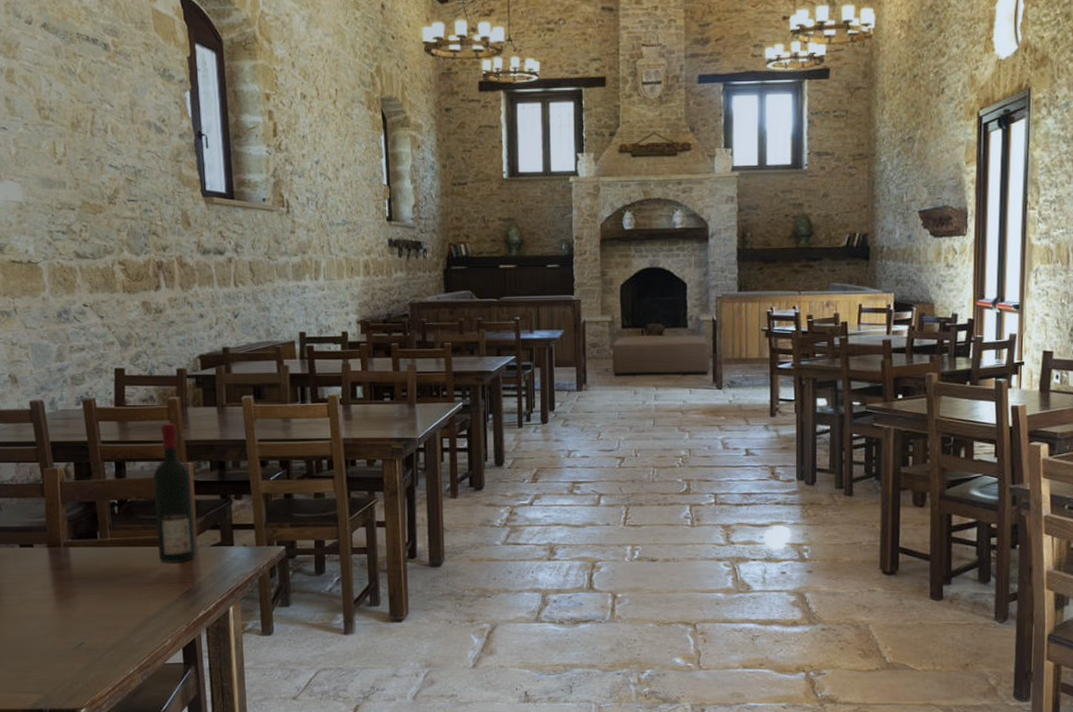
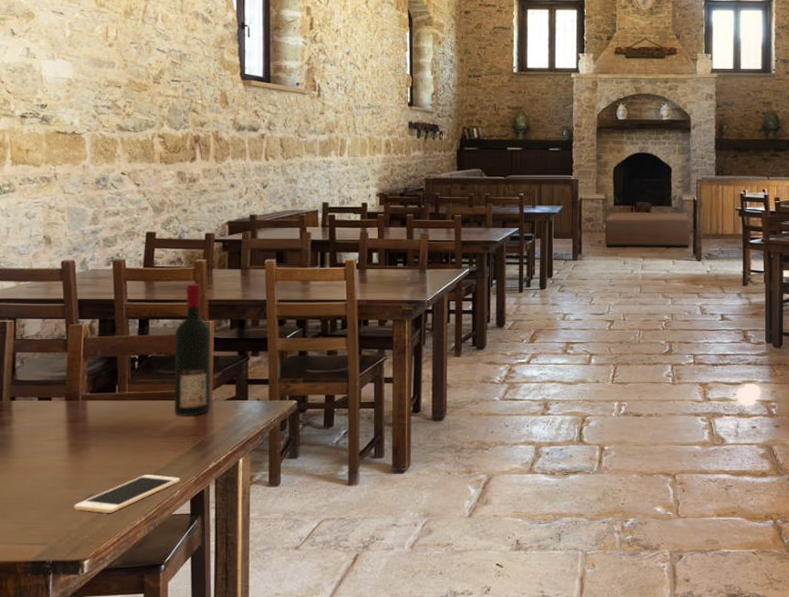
cell phone: none [65,623,171,662] -> present [73,475,181,513]

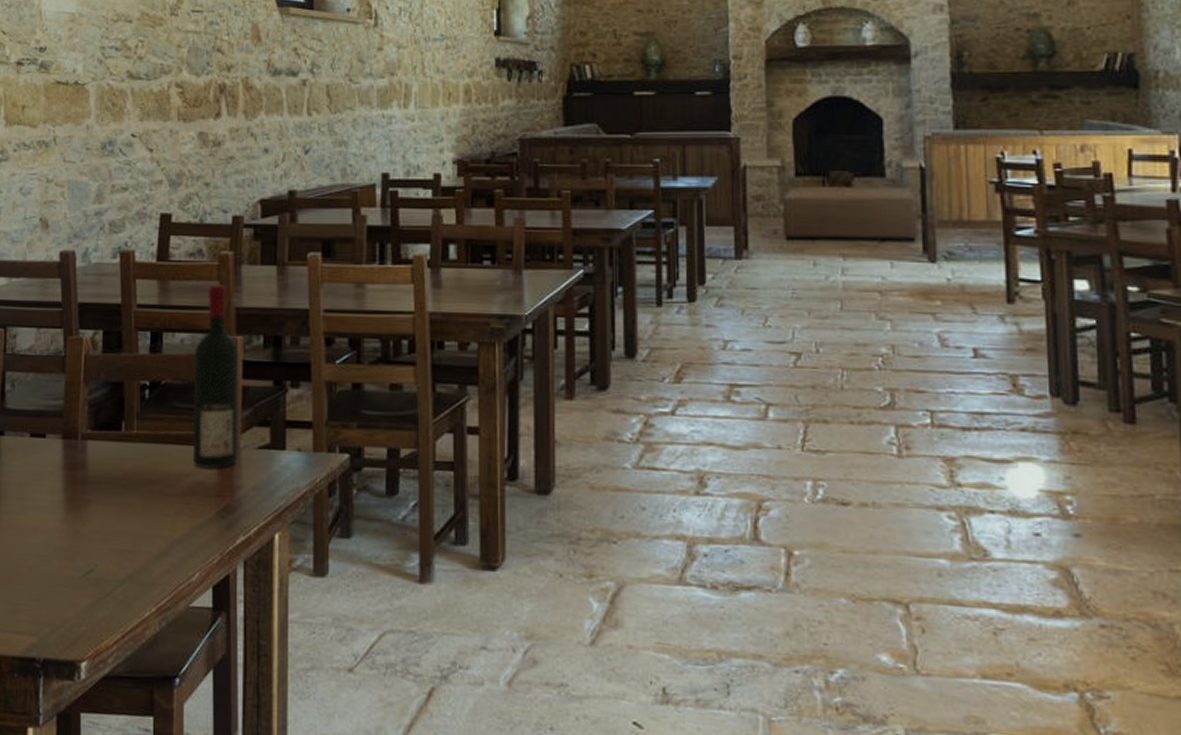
cell phone: present [73,475,181,513] -> none [69,547,200,598]

